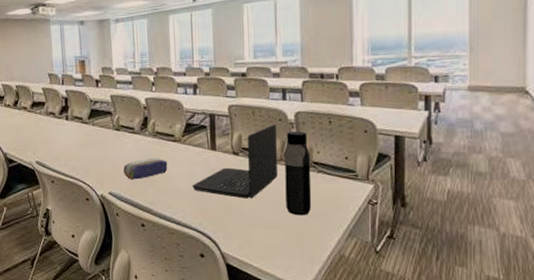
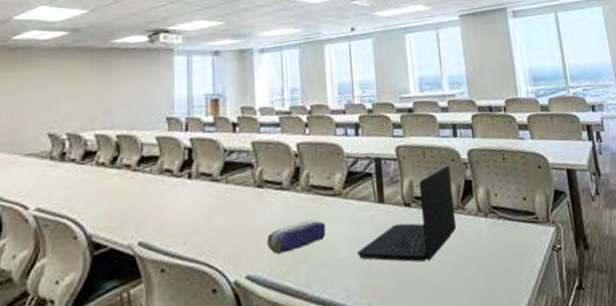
water bottle: present [284,131,312,216] -> none [461,171,496,276]

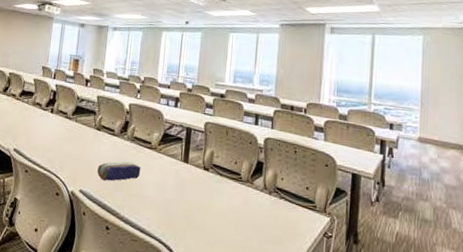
laptop: present [357,165,457,262] -> none [161,146,247,216]

